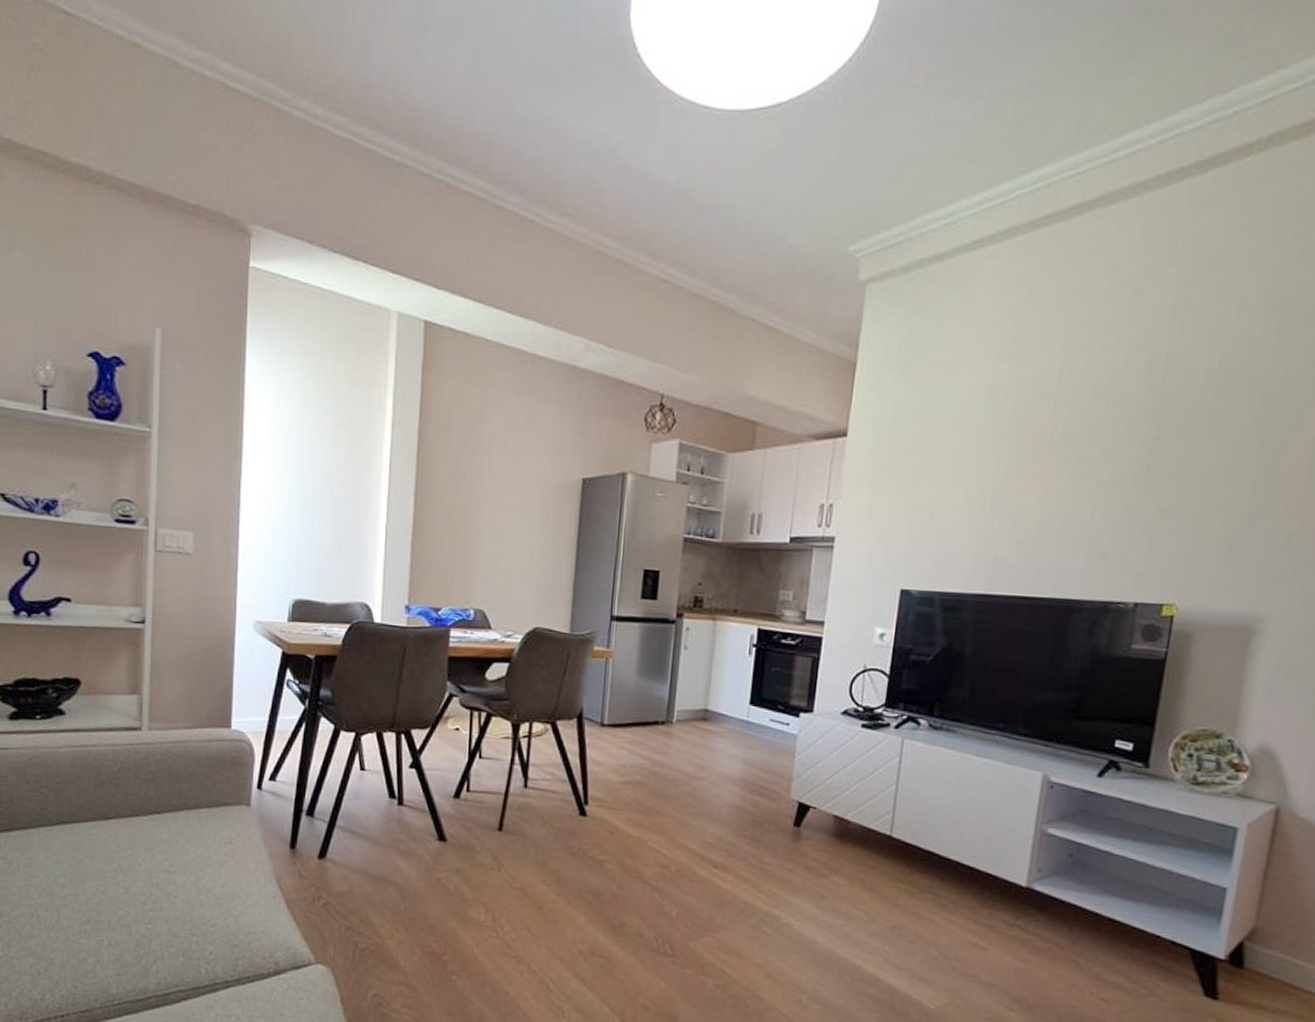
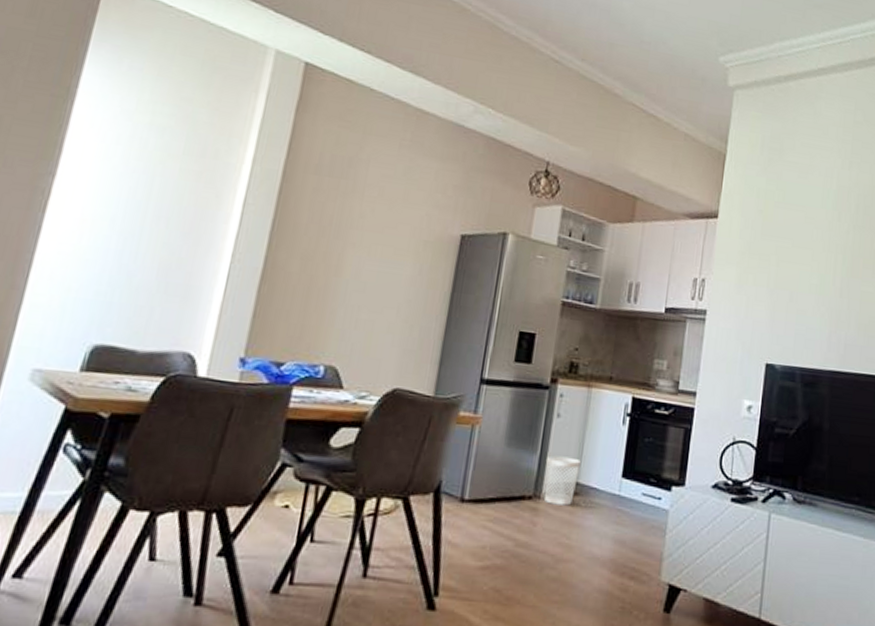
wastebasket: none [675,685,710,730] -> present [543,455,582,506]

